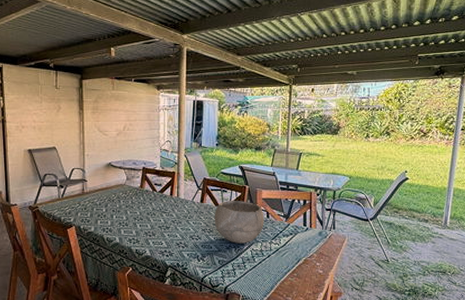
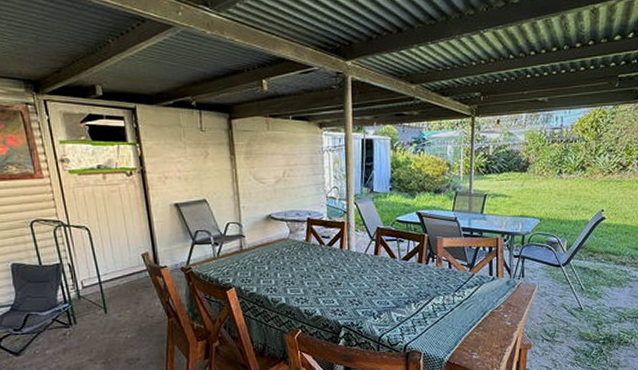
bowl: present [214,201,264,244] -> none [390,251,446,298]

